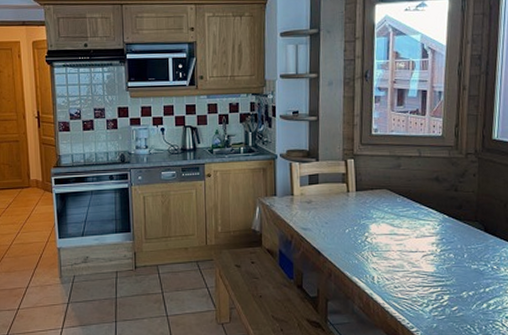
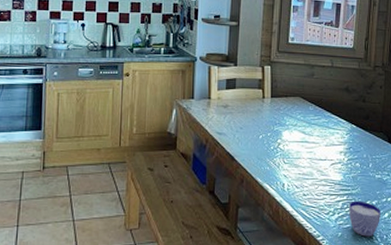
cup: none [444,292,480,328] -> present [349,201,382,237]

